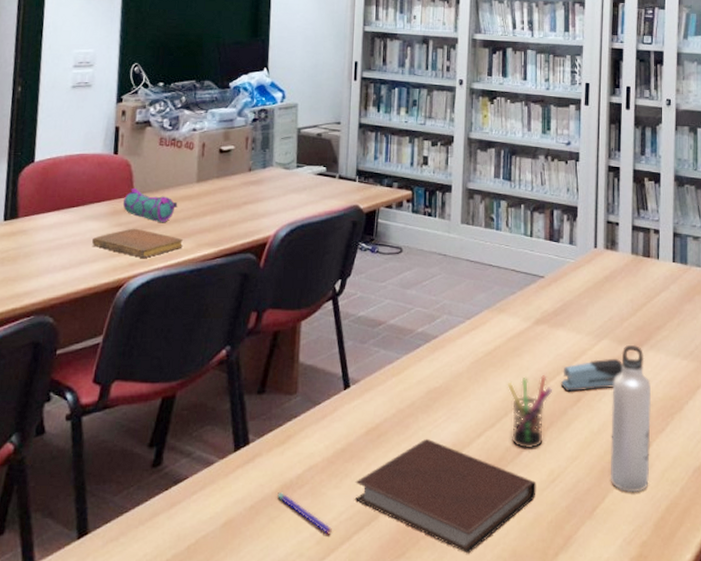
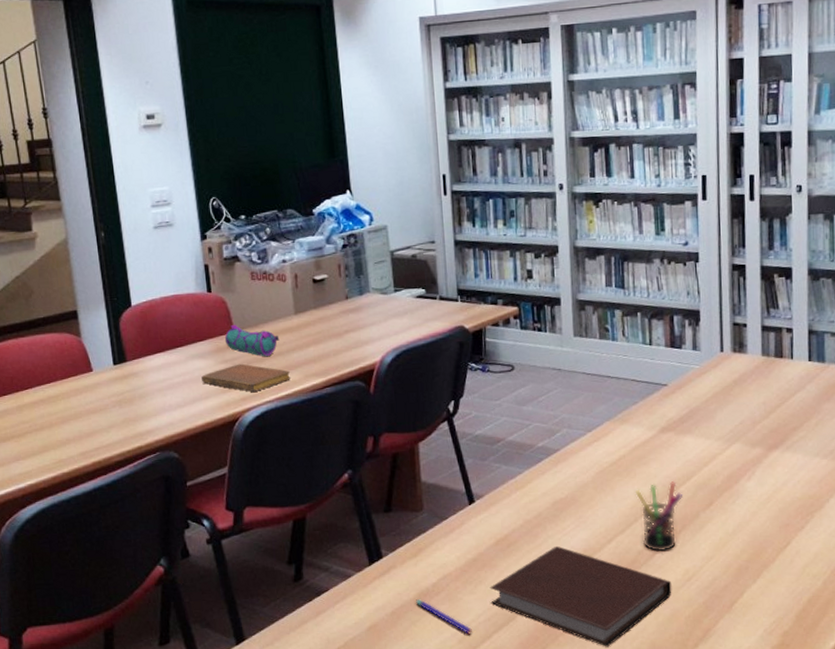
stapler: present [560,358,623,392] -> none [691,461,757,496]
water bottle: present [611,344,652,493] -> none [746,446,790,588]

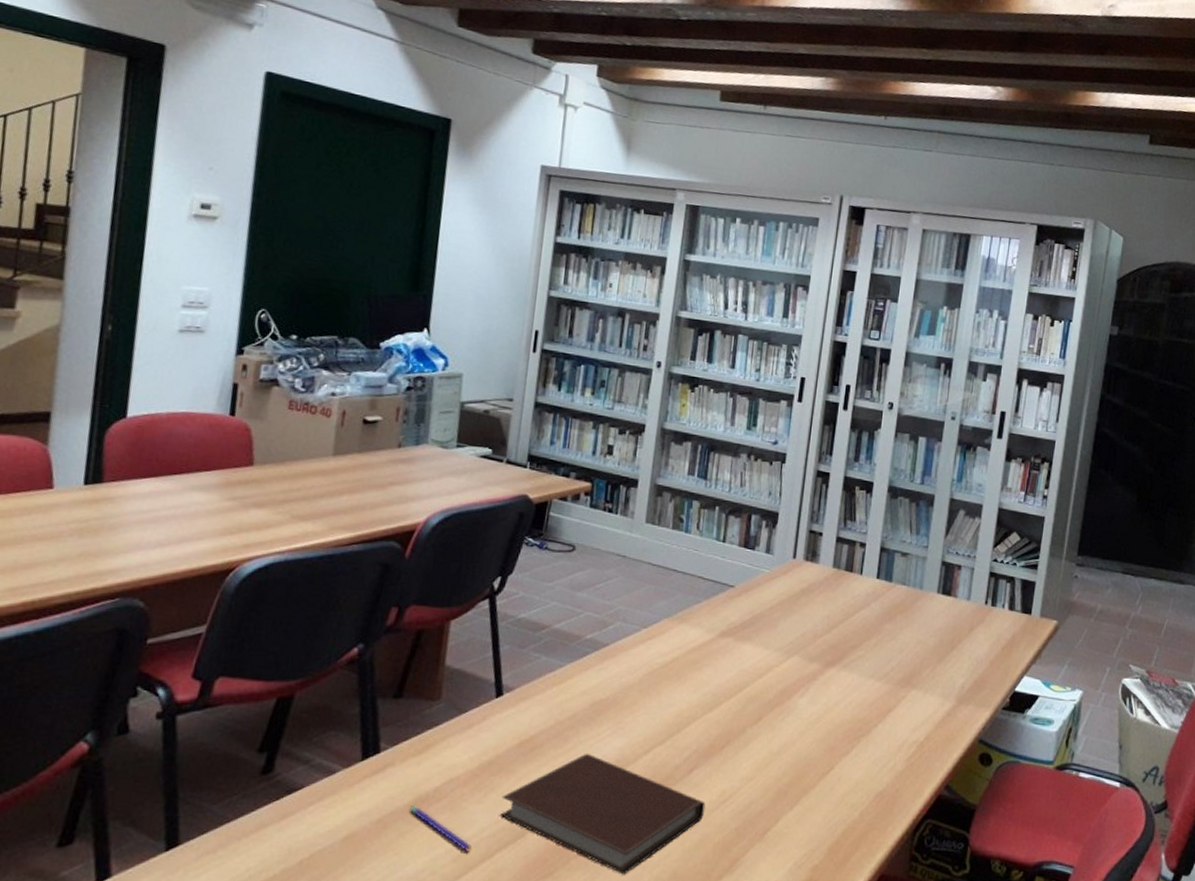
notebook: present [201,363,291,392] -> none [197,503,314,539]
pencil case: present [224,324,280,357] -> none [238,456,308,500]
pen holder: present [635,481,684,552] -> none [681,691,733,768]

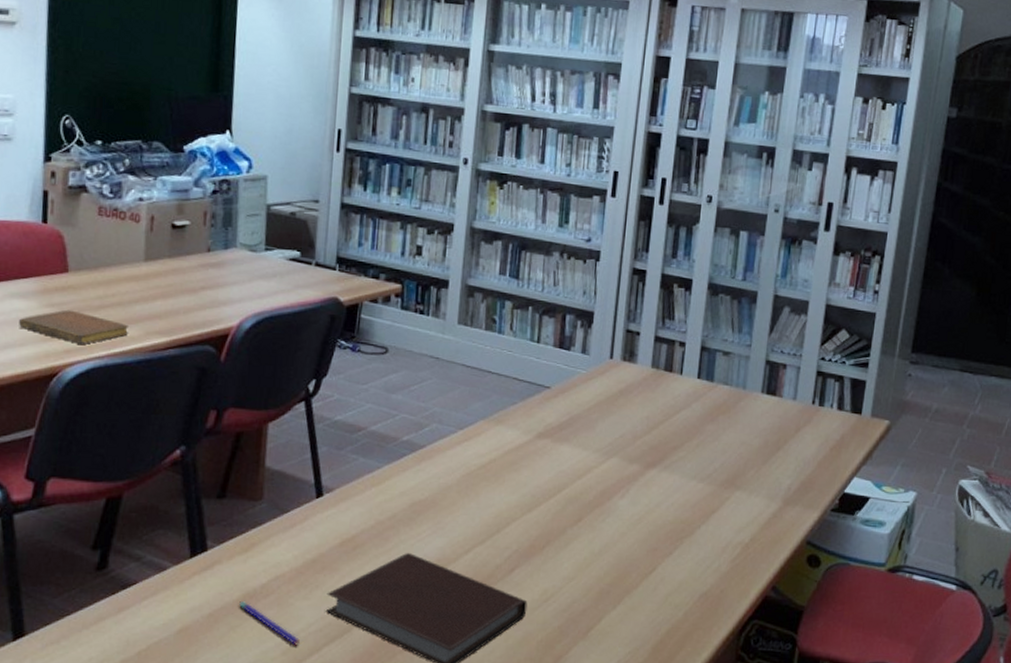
notebook: none [197,503,314,539] -> present [19,309,130,344]

